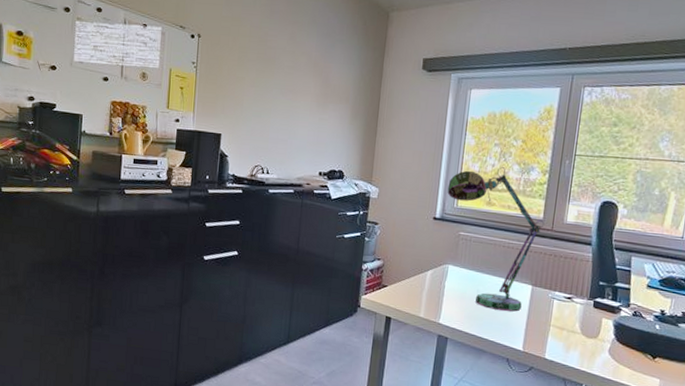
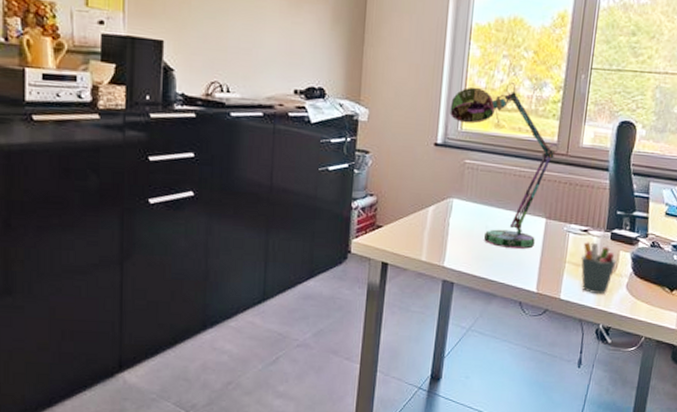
pen holder: none [565,308,599,357] -> present [581,242,617,295]

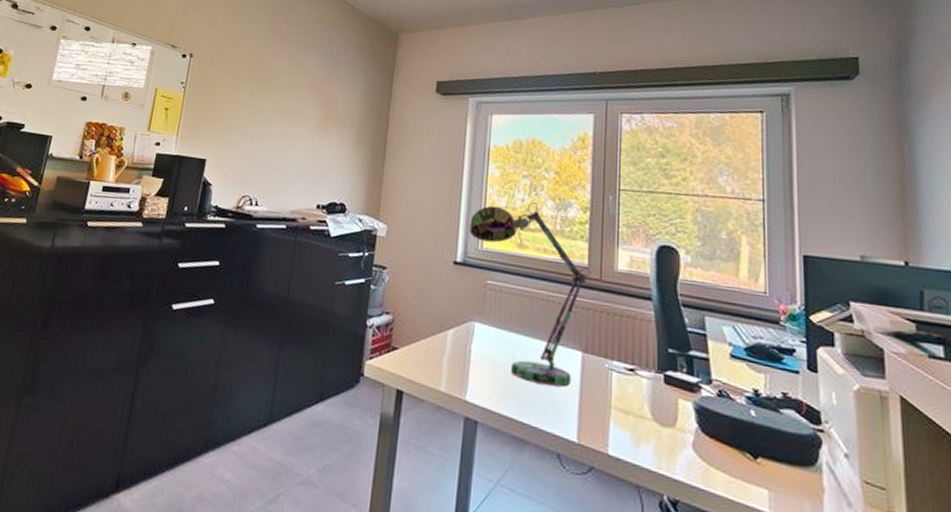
pen holder: present [581,242,617,295] -> none [630,383,676,454]

